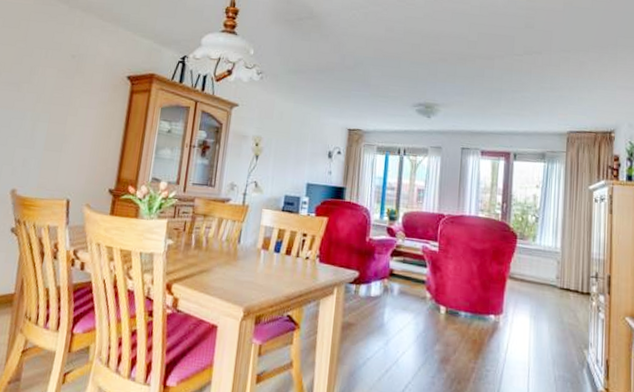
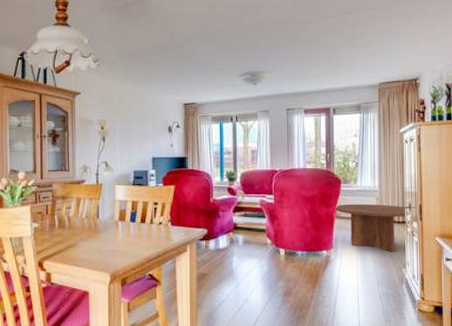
coffee table: none [507,263,593,328] -> present [334,204,407,252]

